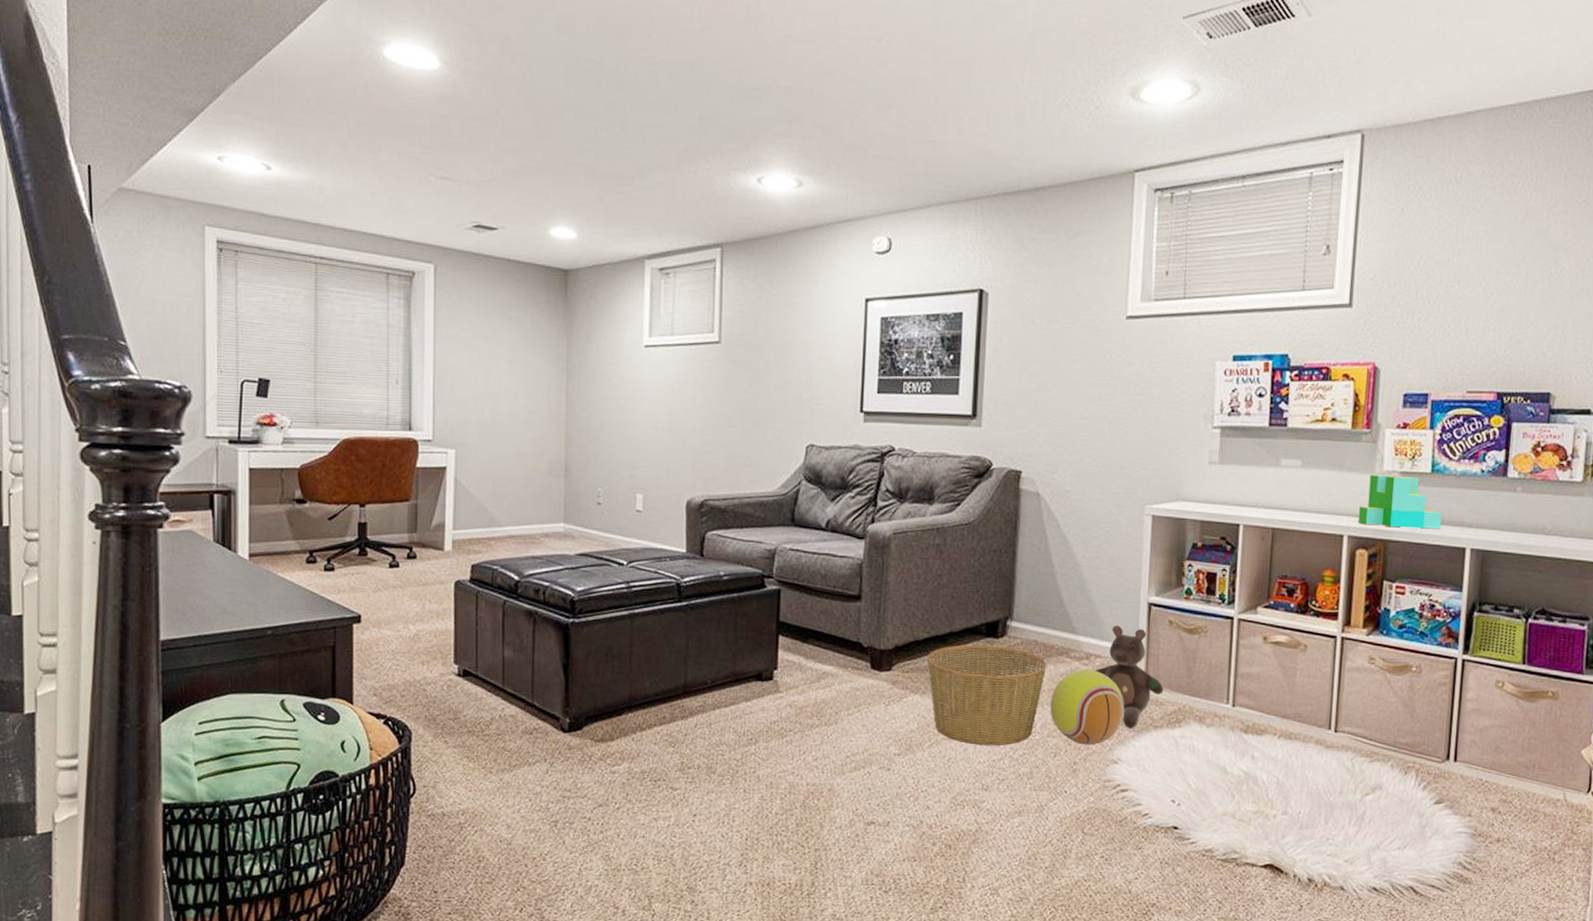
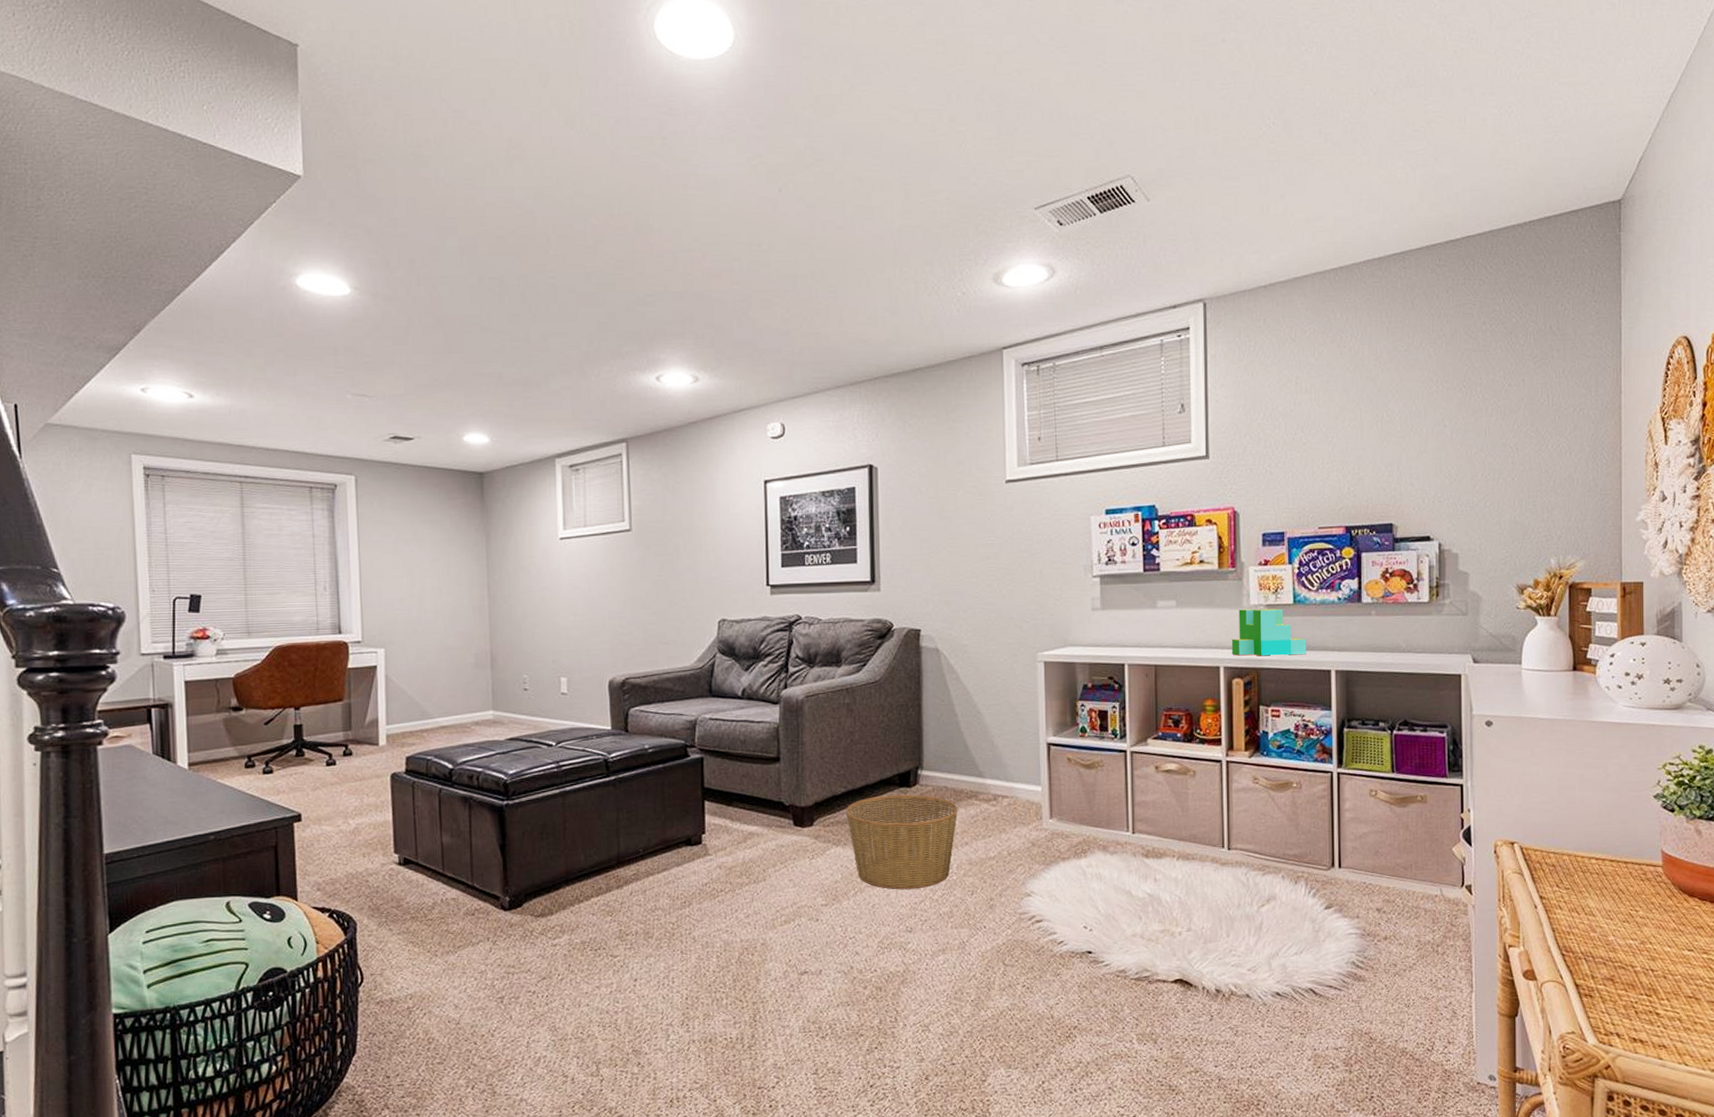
ball: present [1050,669,1125,745] -> none [964,809,1034,882]
stuffed animal: present [1094,626,1164,729] -> none [1003,767,1068,862]

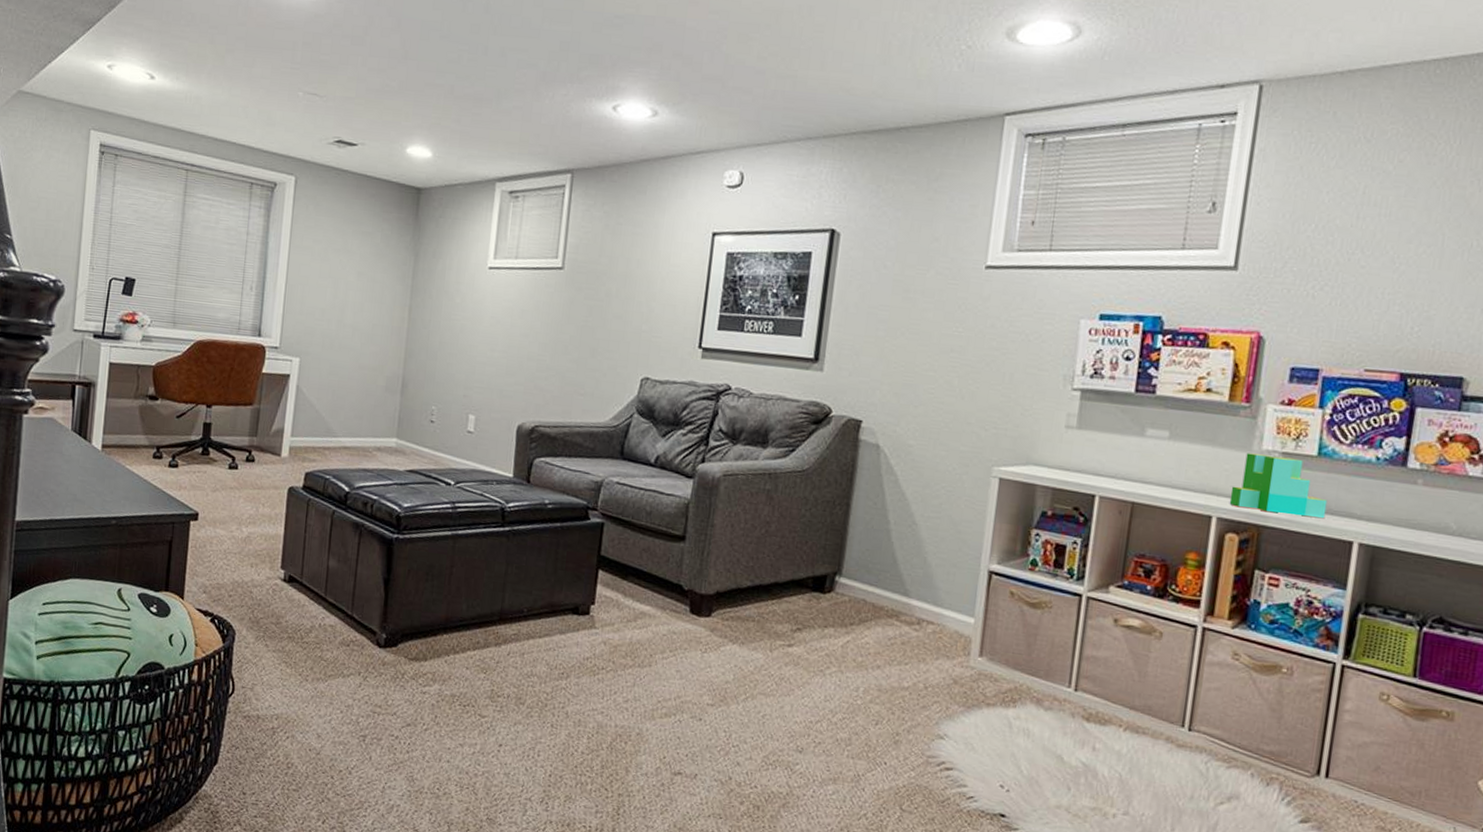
basket: present [846,794,958,890] -> none [748,597,875,707]

